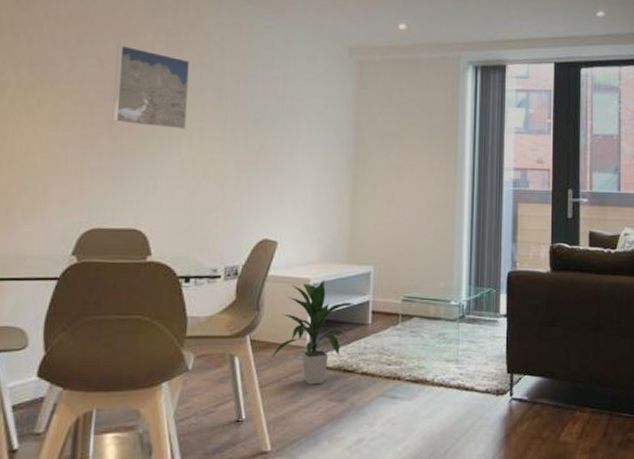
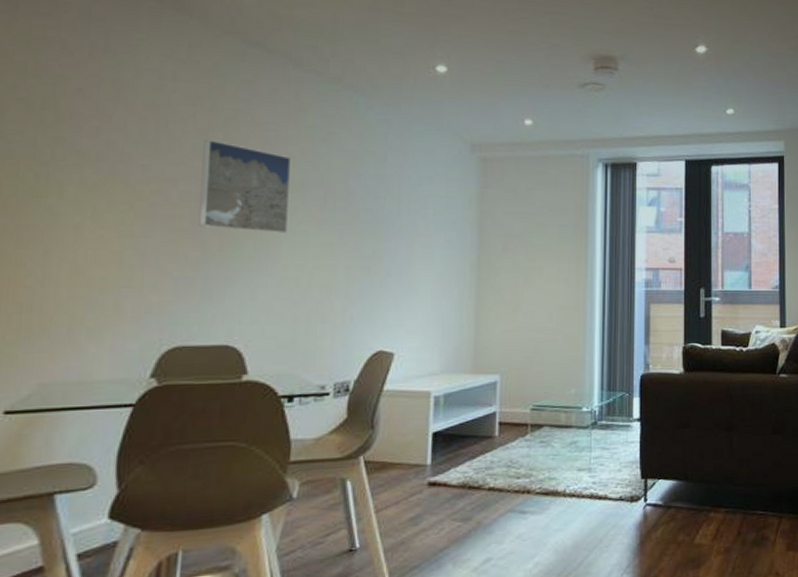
indoor plant: present [271,279,355,385] -> none [387,391,480,505]

